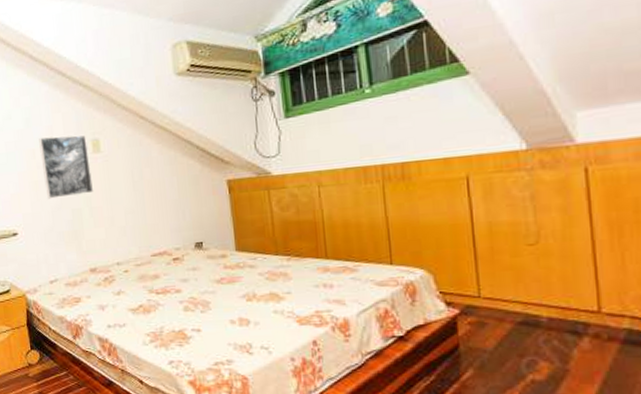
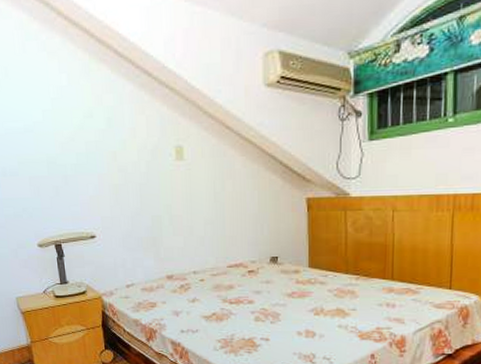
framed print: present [39,135,94,199] -> none [121,139,175,204]

